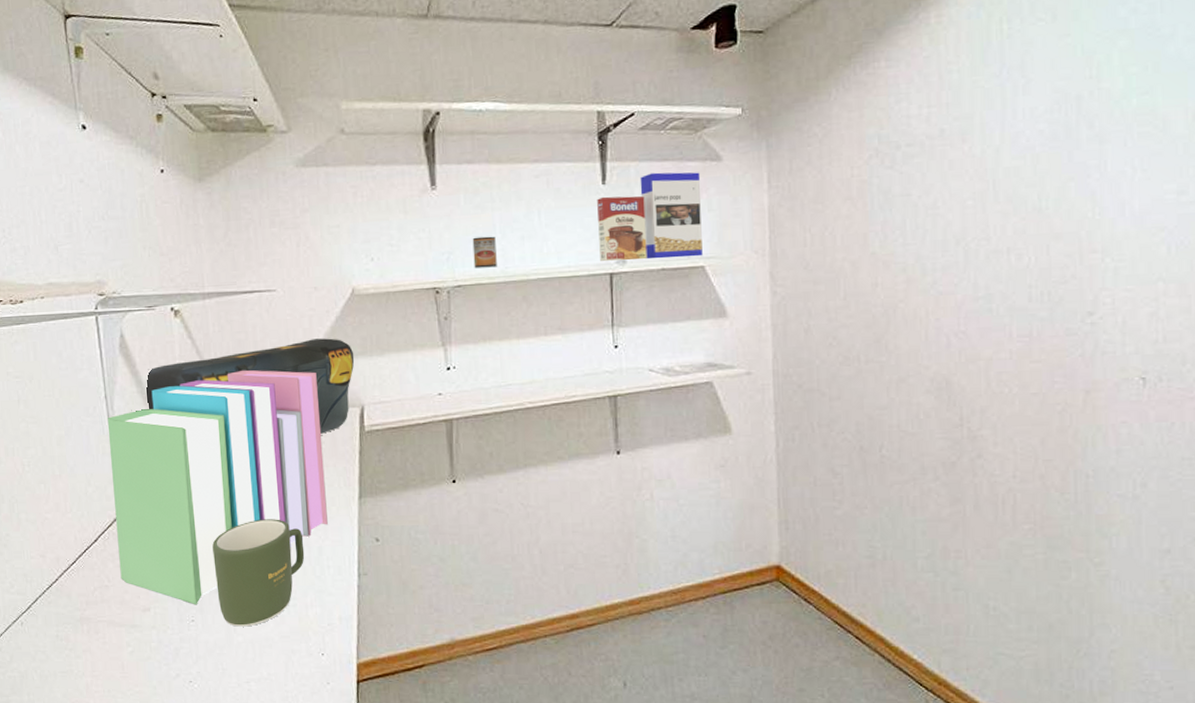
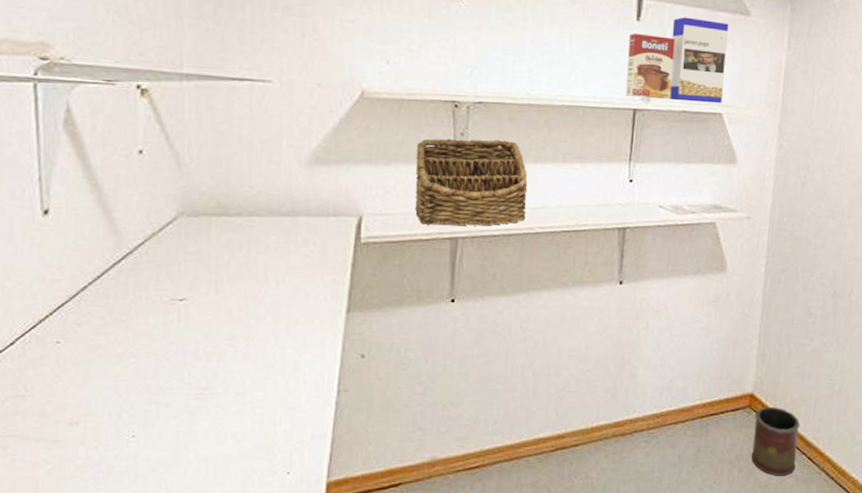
books: present [107,370,328,605] -> none [39,164,311,420]
toolbox: present [131,338,355,434] -> none [73,139,357,242]
mug: present [212,519,305,627] -> none [166,329,278,444]
basket: none [405,320,515,409] -> present [415,138,528,226]
can: present [472,236,497,269] -> none [498,54,524,88]
paint can: none [785,579,842,658] -> present [751,406,801,476]

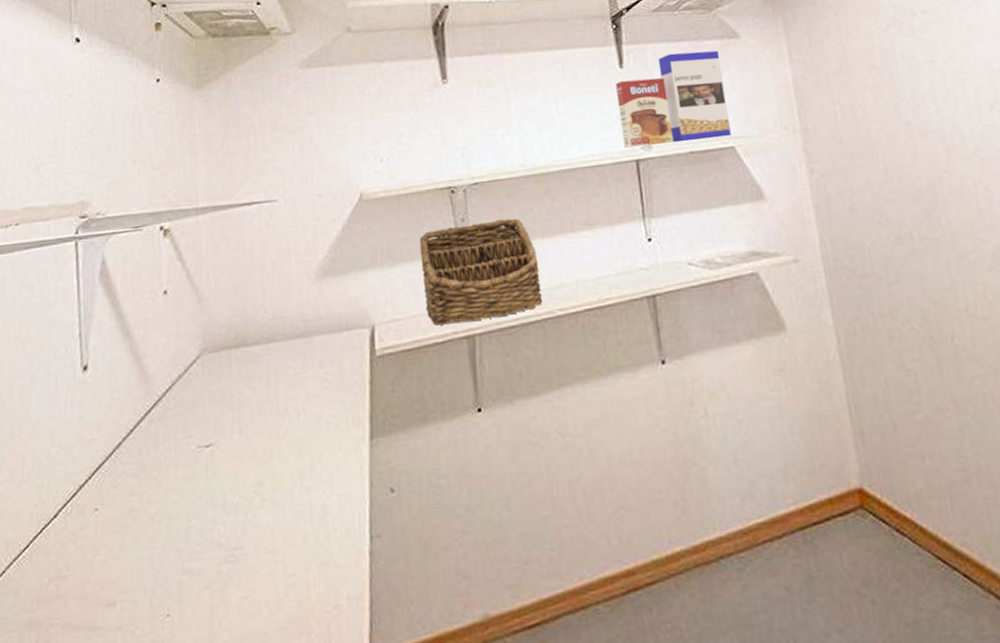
paint can: present [751,406,801,476] -> none [872,503,950,607]

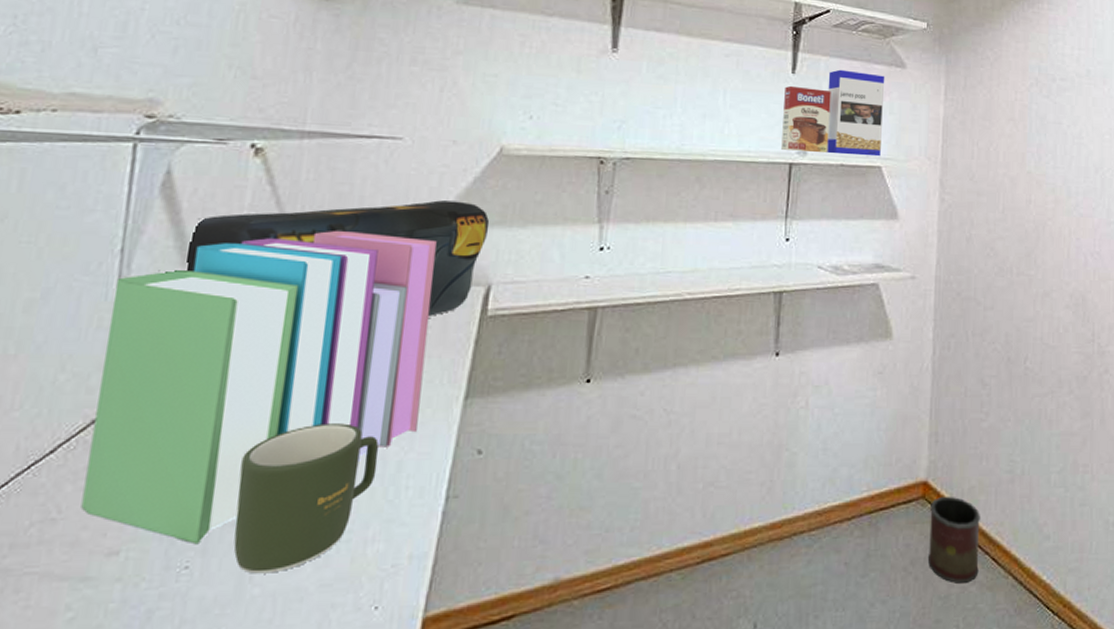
books: none [80,289,334,594] -> present [81,230,437,545]
toolbox: none [108,250,364,363] -> present [158,200,490,316]
mug: none [196,472,306,620] -> present [233,423,379,574]
basket: present [419,218,543,326] -> none [551,197,677,294]
paint can: none [872,503,950,607] -> present [927,496,981,583]

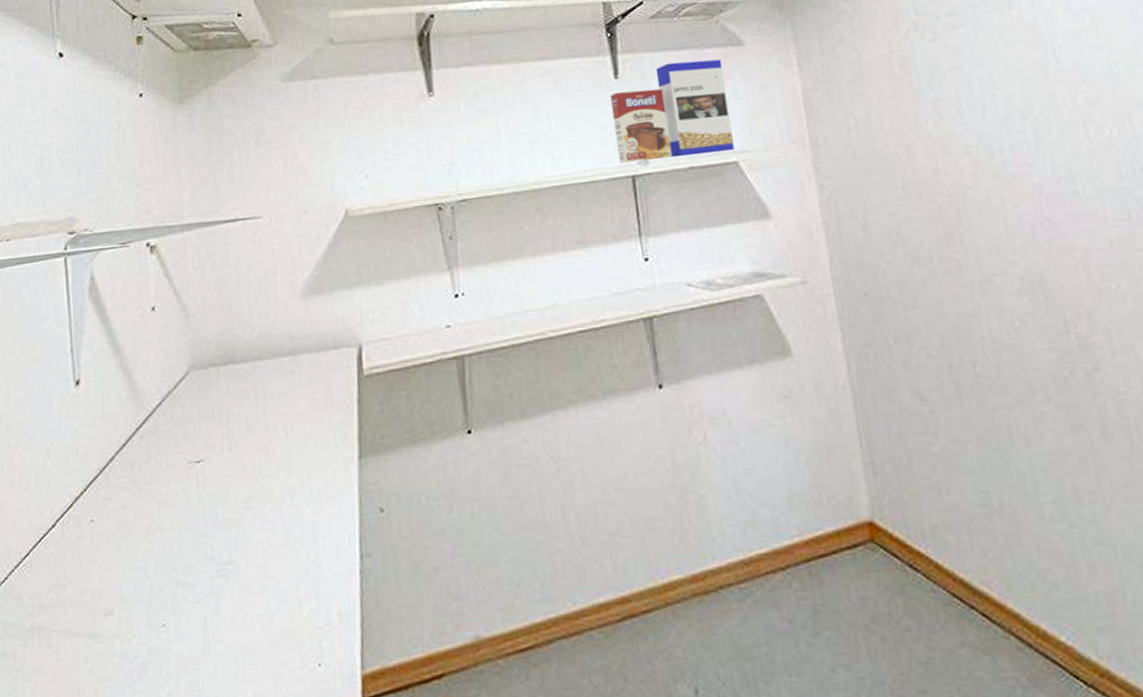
books: present [81,230,437,545] -> none [72,308,323,605]
toolbox: present [158,200,490,316] -> none [99,268,350,381]
mug: present [233,423,379,574] -> none [188,489,297,631]
paint can: present [927,496,981,583] -> none [883,537,967,645]

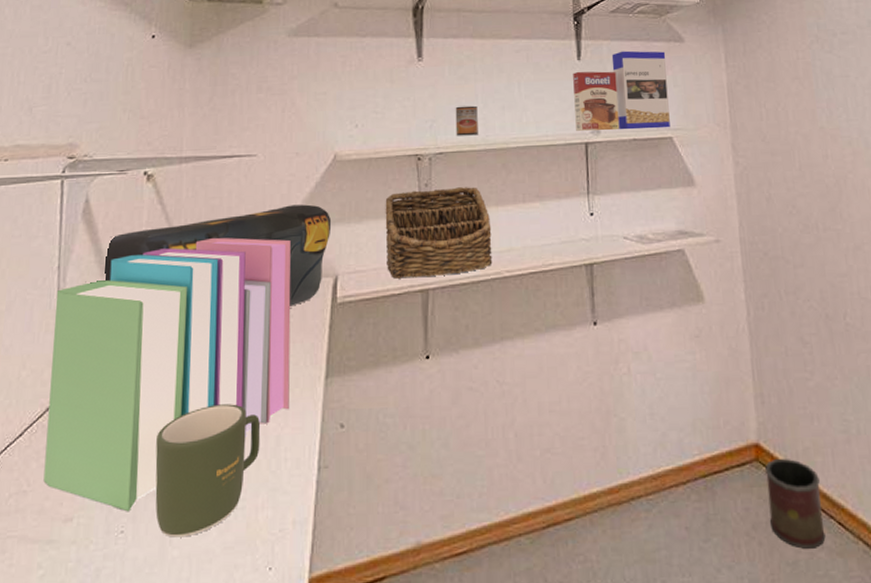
books: none [72,308,323,605] -> present [43,237,291,512]
toolbox: none [99,268,350,381] -> present [85,204,332,306]
mug: none [188,489,297,631] -> present [155,404,261,538]
basket: none [406,236,534,346] -> present [385,187,493,279]
can: none [476,142,505,180] -> present [455,105,478,136]
paint can: none [883,537,967,645] -> present [765,458,826,549]

